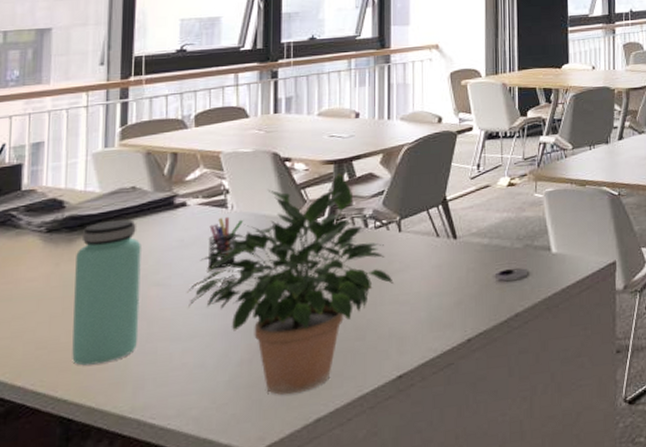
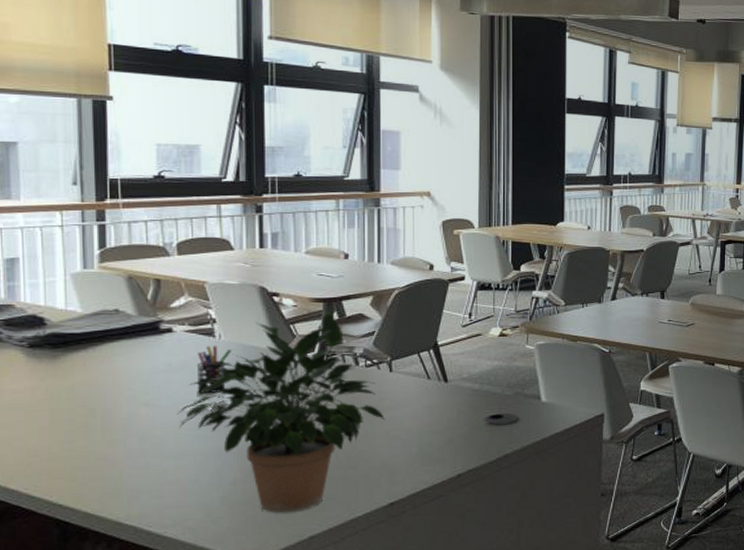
bottle: present [72,219,141,366] -> none [61,340,131,475]

